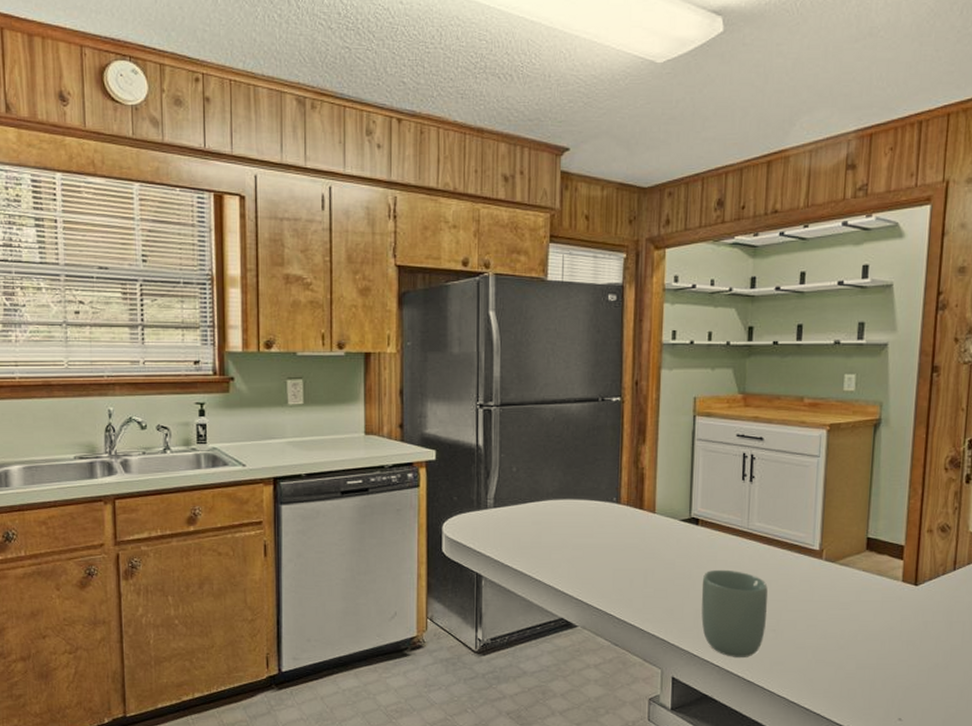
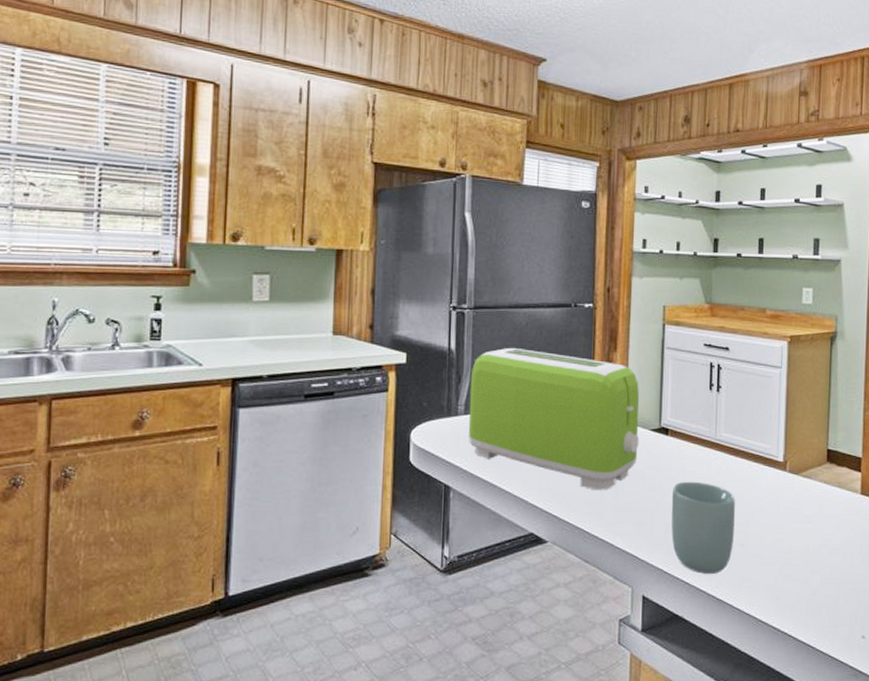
toaster: none [498,442,669,579] -> present [468,347,640,491]

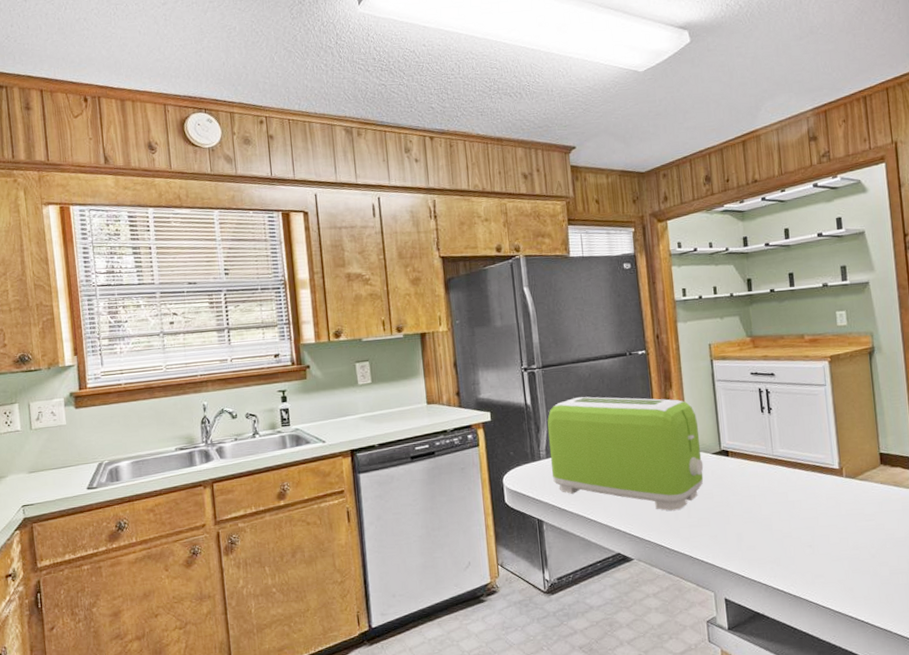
cup: present [671,481,736,574] -> none [739,494,803,575]

